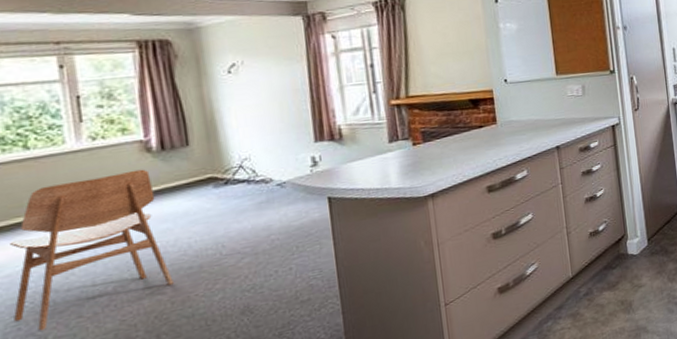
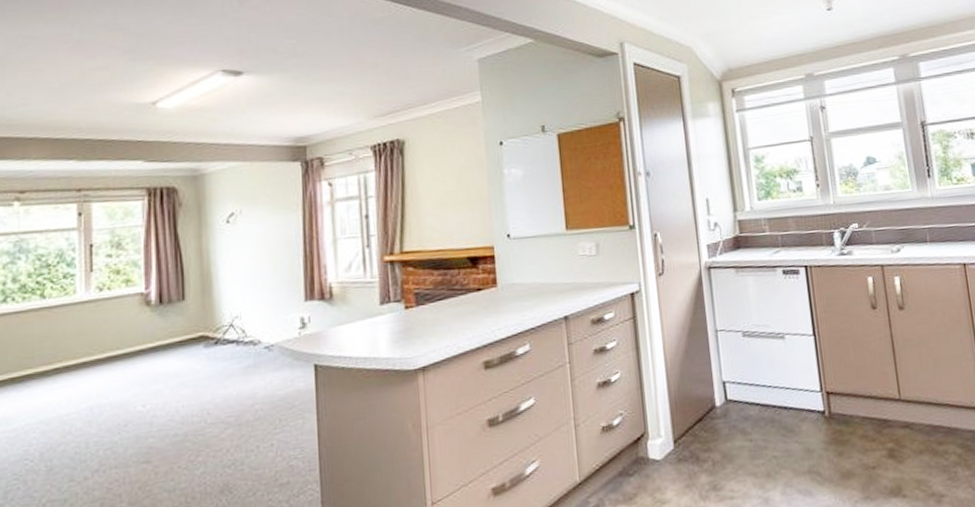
dining chair: present [10,169,174,331] -> none [15,323,159,493]

